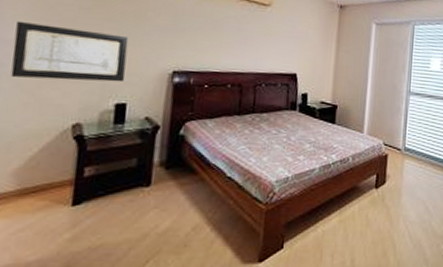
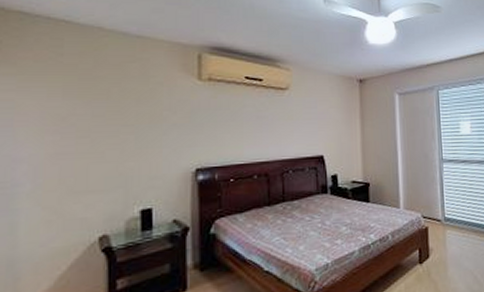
wall art: present [10,20,129,83] -> none [29,137,148,195]

